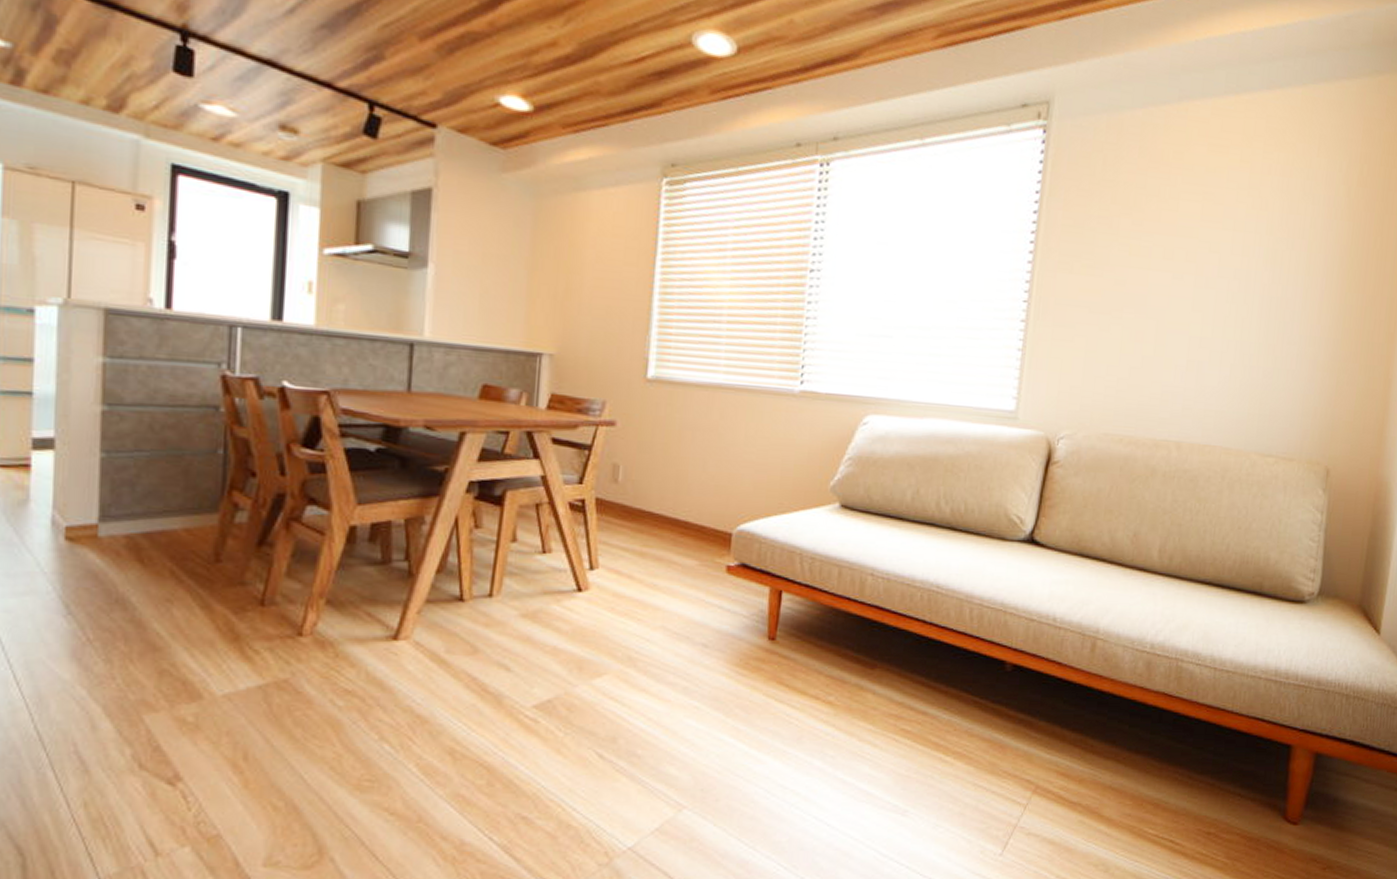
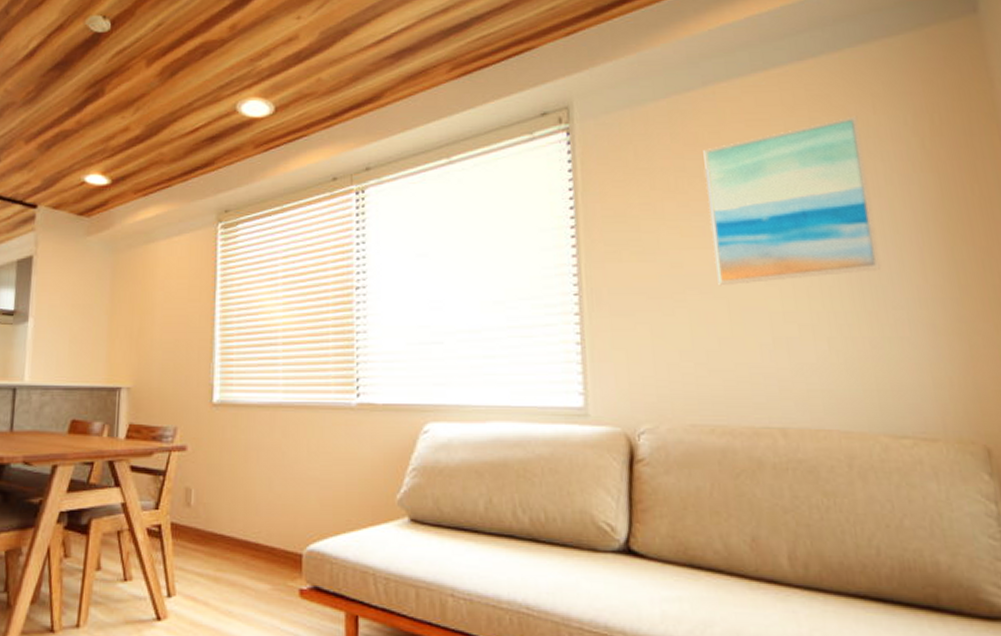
wall art: none [1152,155,1303,309] -> present [703,116,880,286]

